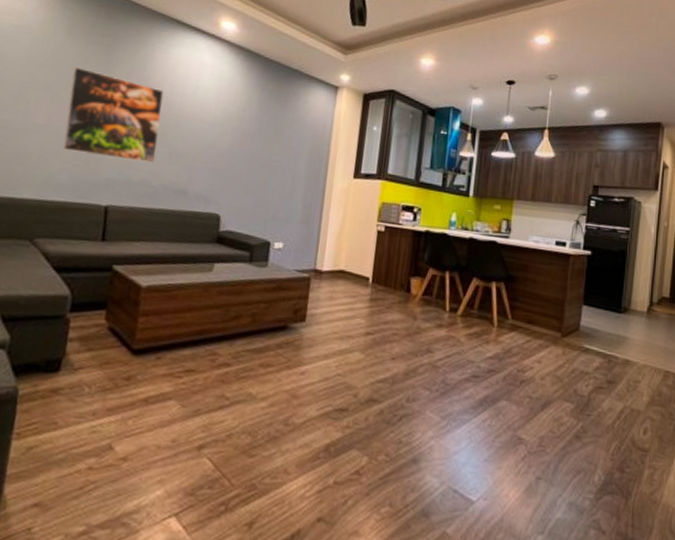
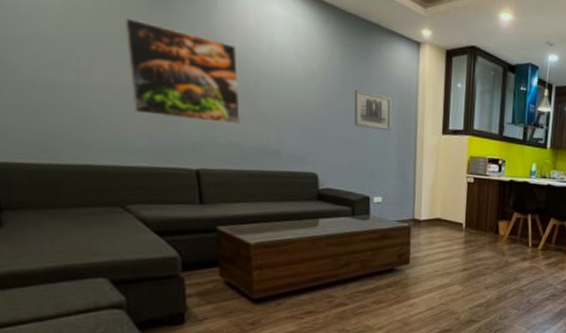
wall art: none [264,131,304,174] -> present [354,90,392,131]

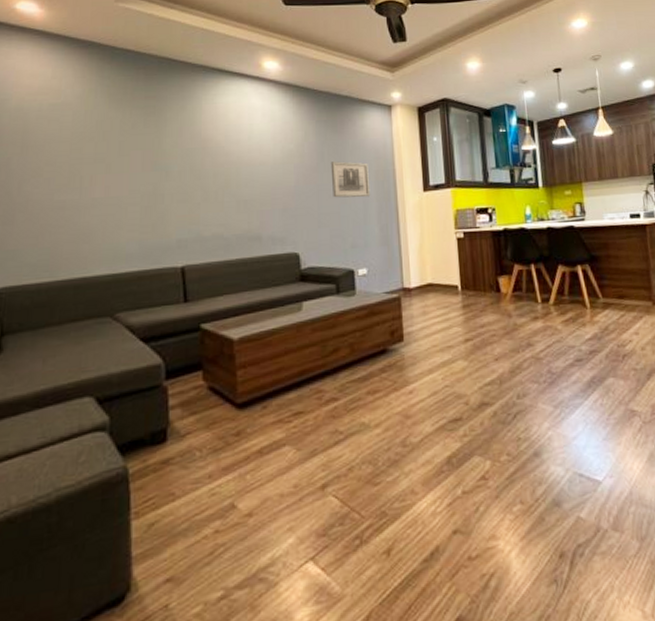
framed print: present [124,17,242,125] -> none [121,133,224,220]

